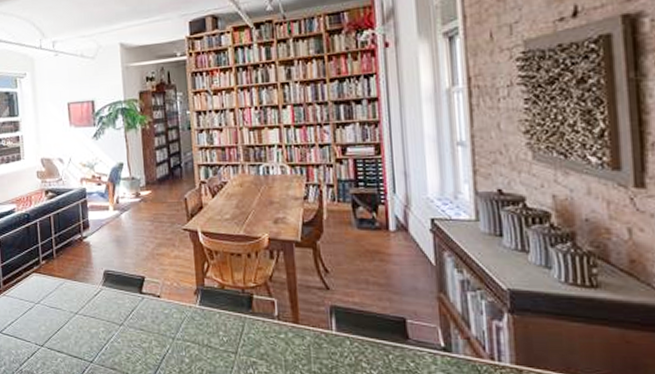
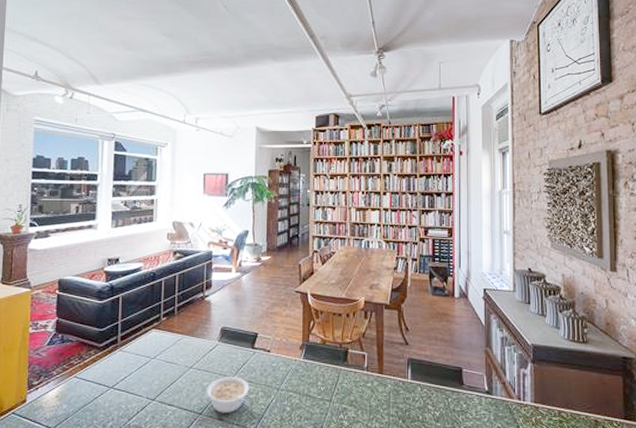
legume: none [94,324,141,363] -> present [206,377,250,414]

